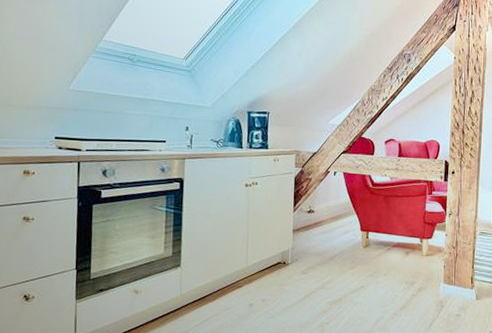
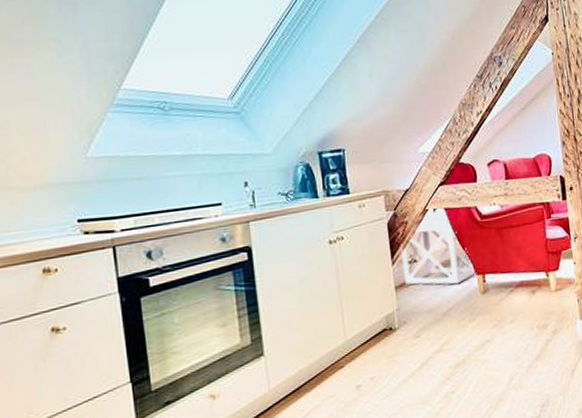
side table: none [301,171,362,236] -> present [401,208,477,285]

